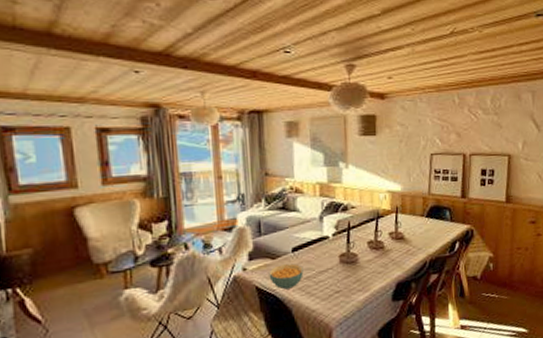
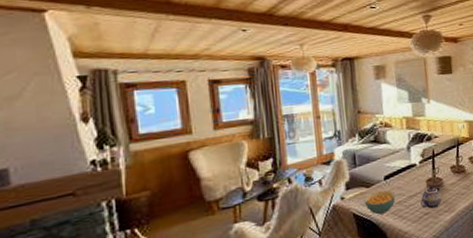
teapot: none [332,261,356,287] -> present [420,185,442,209]

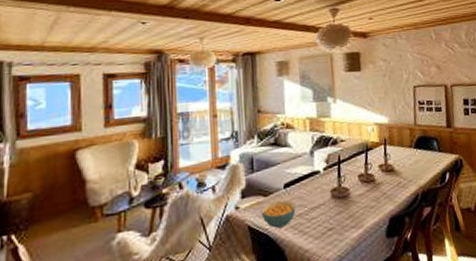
teapot: present [420,185,442,209] -> none [324,196,349,224]

